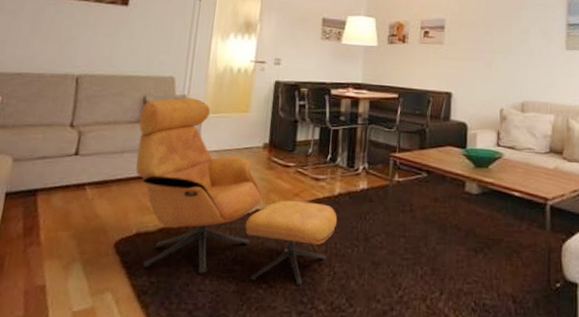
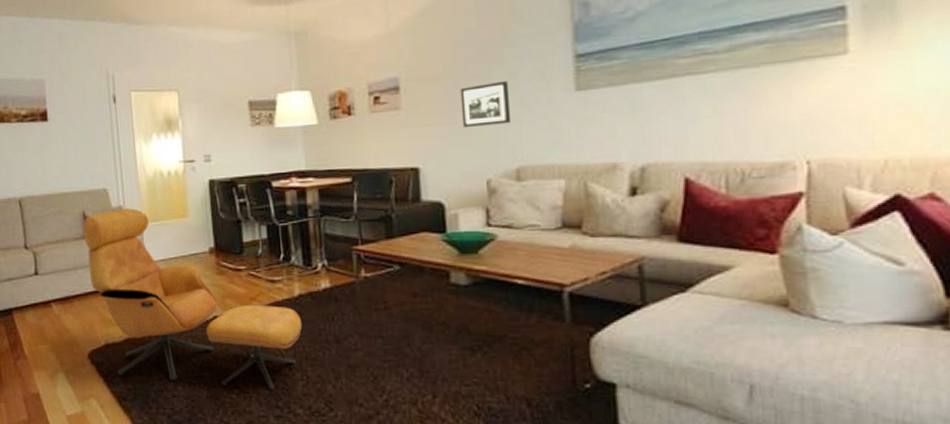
picture frame: none [487,34,522,67] -> present [460,80,512,127]

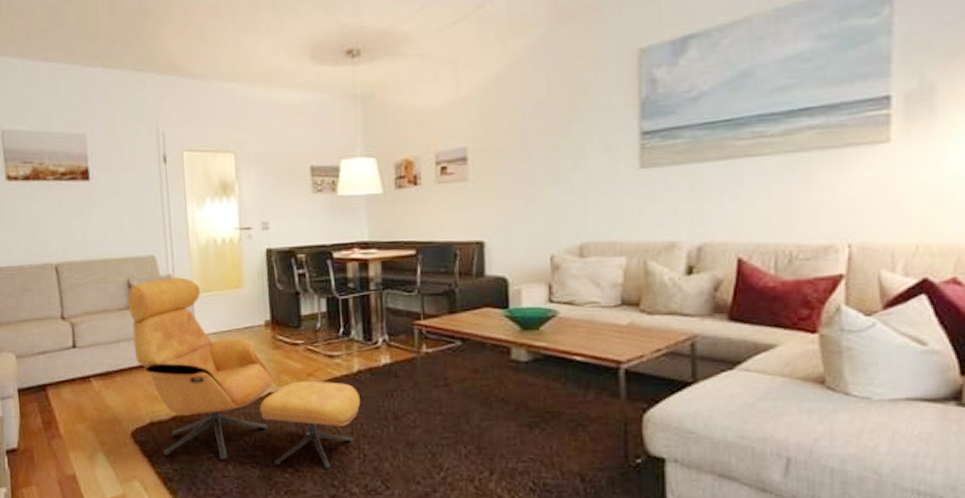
picture frame: present [460,80,512,127] -> none [528,155,577,201]

